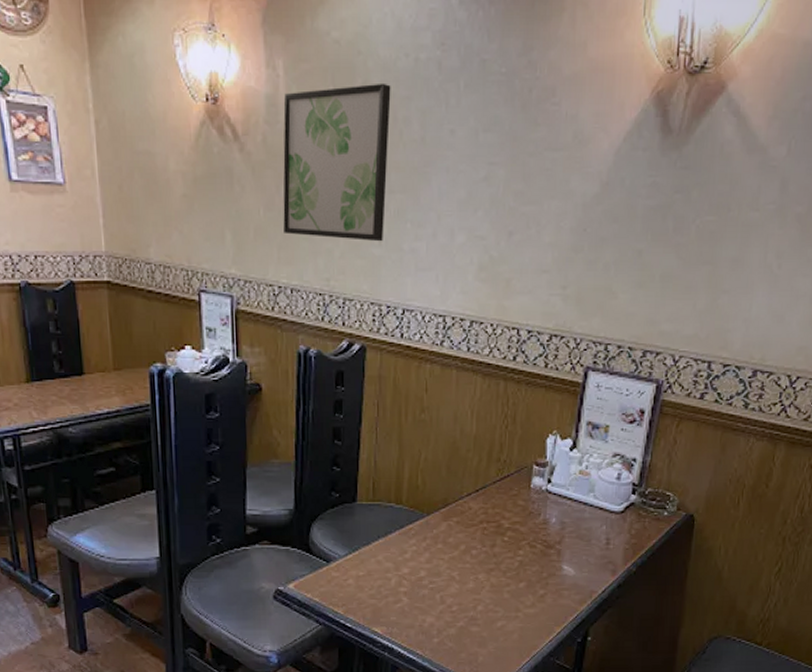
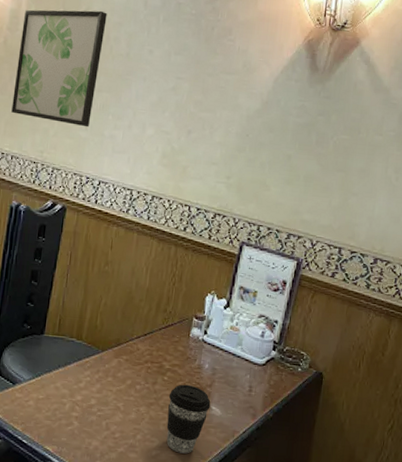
coffee cup: none [511,544,562,622] -> present [166,384,211,454]

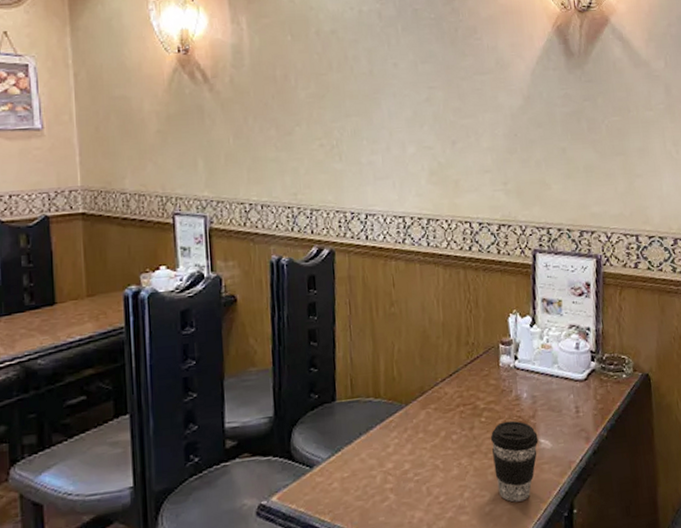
wall art: present [11,9,107,128] -> none [247,31,344,158]

